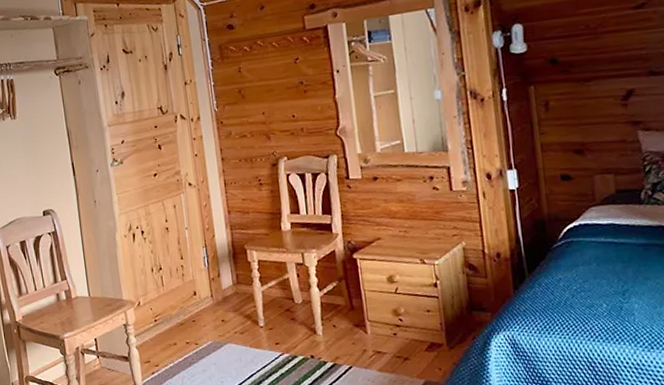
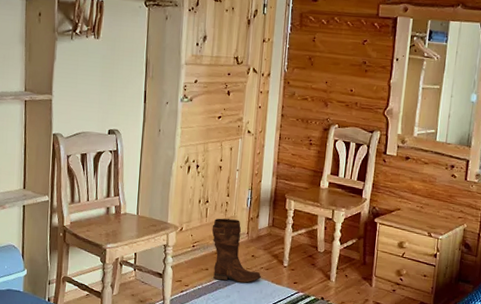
boot: none [171,282,237,354] -> present [211,218,261,284]

